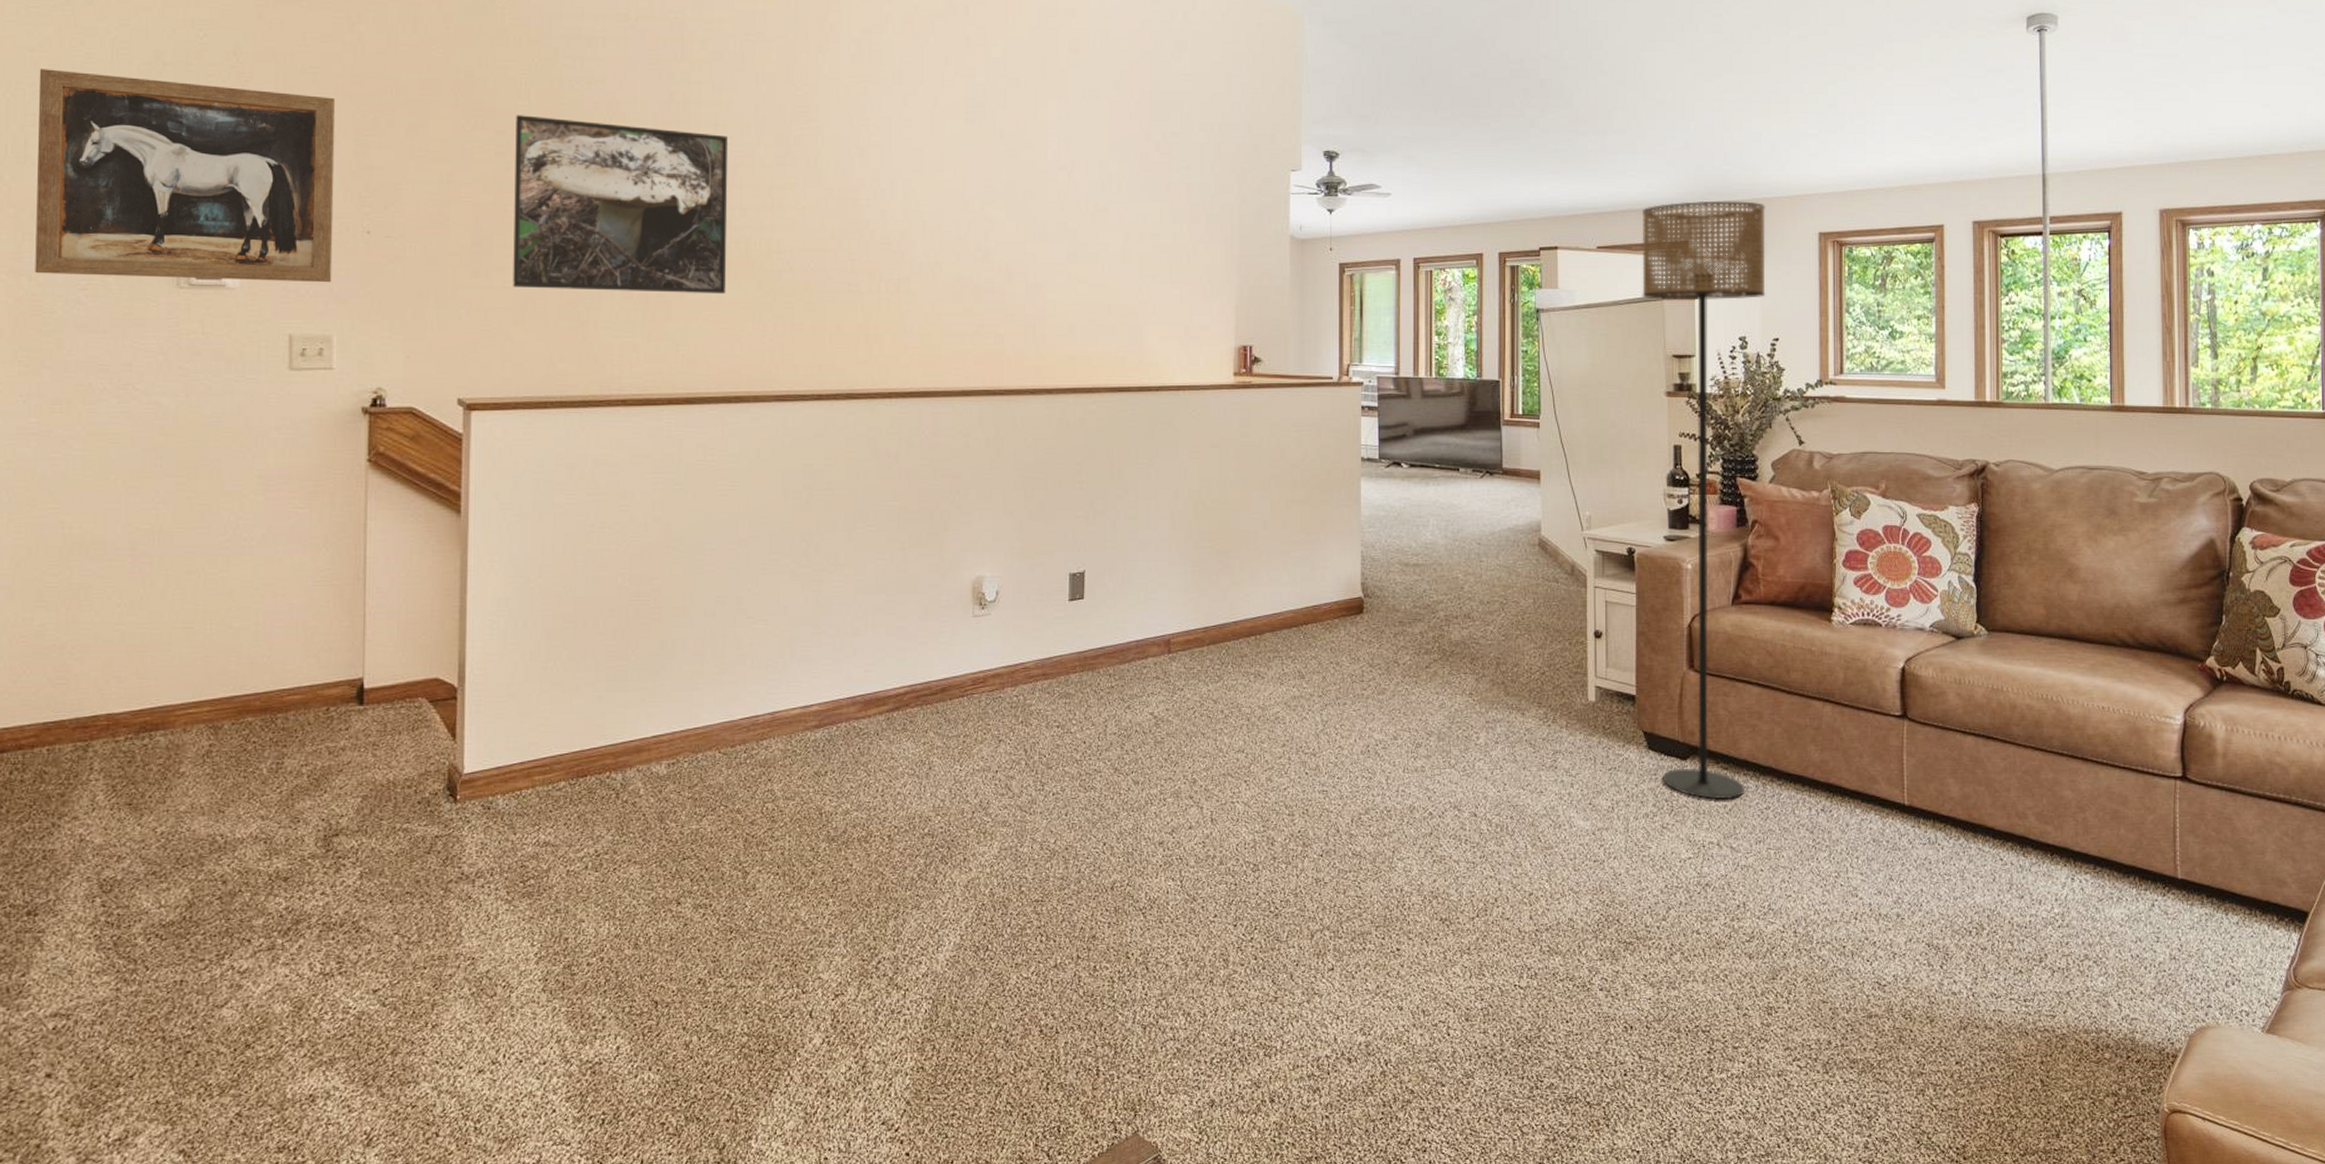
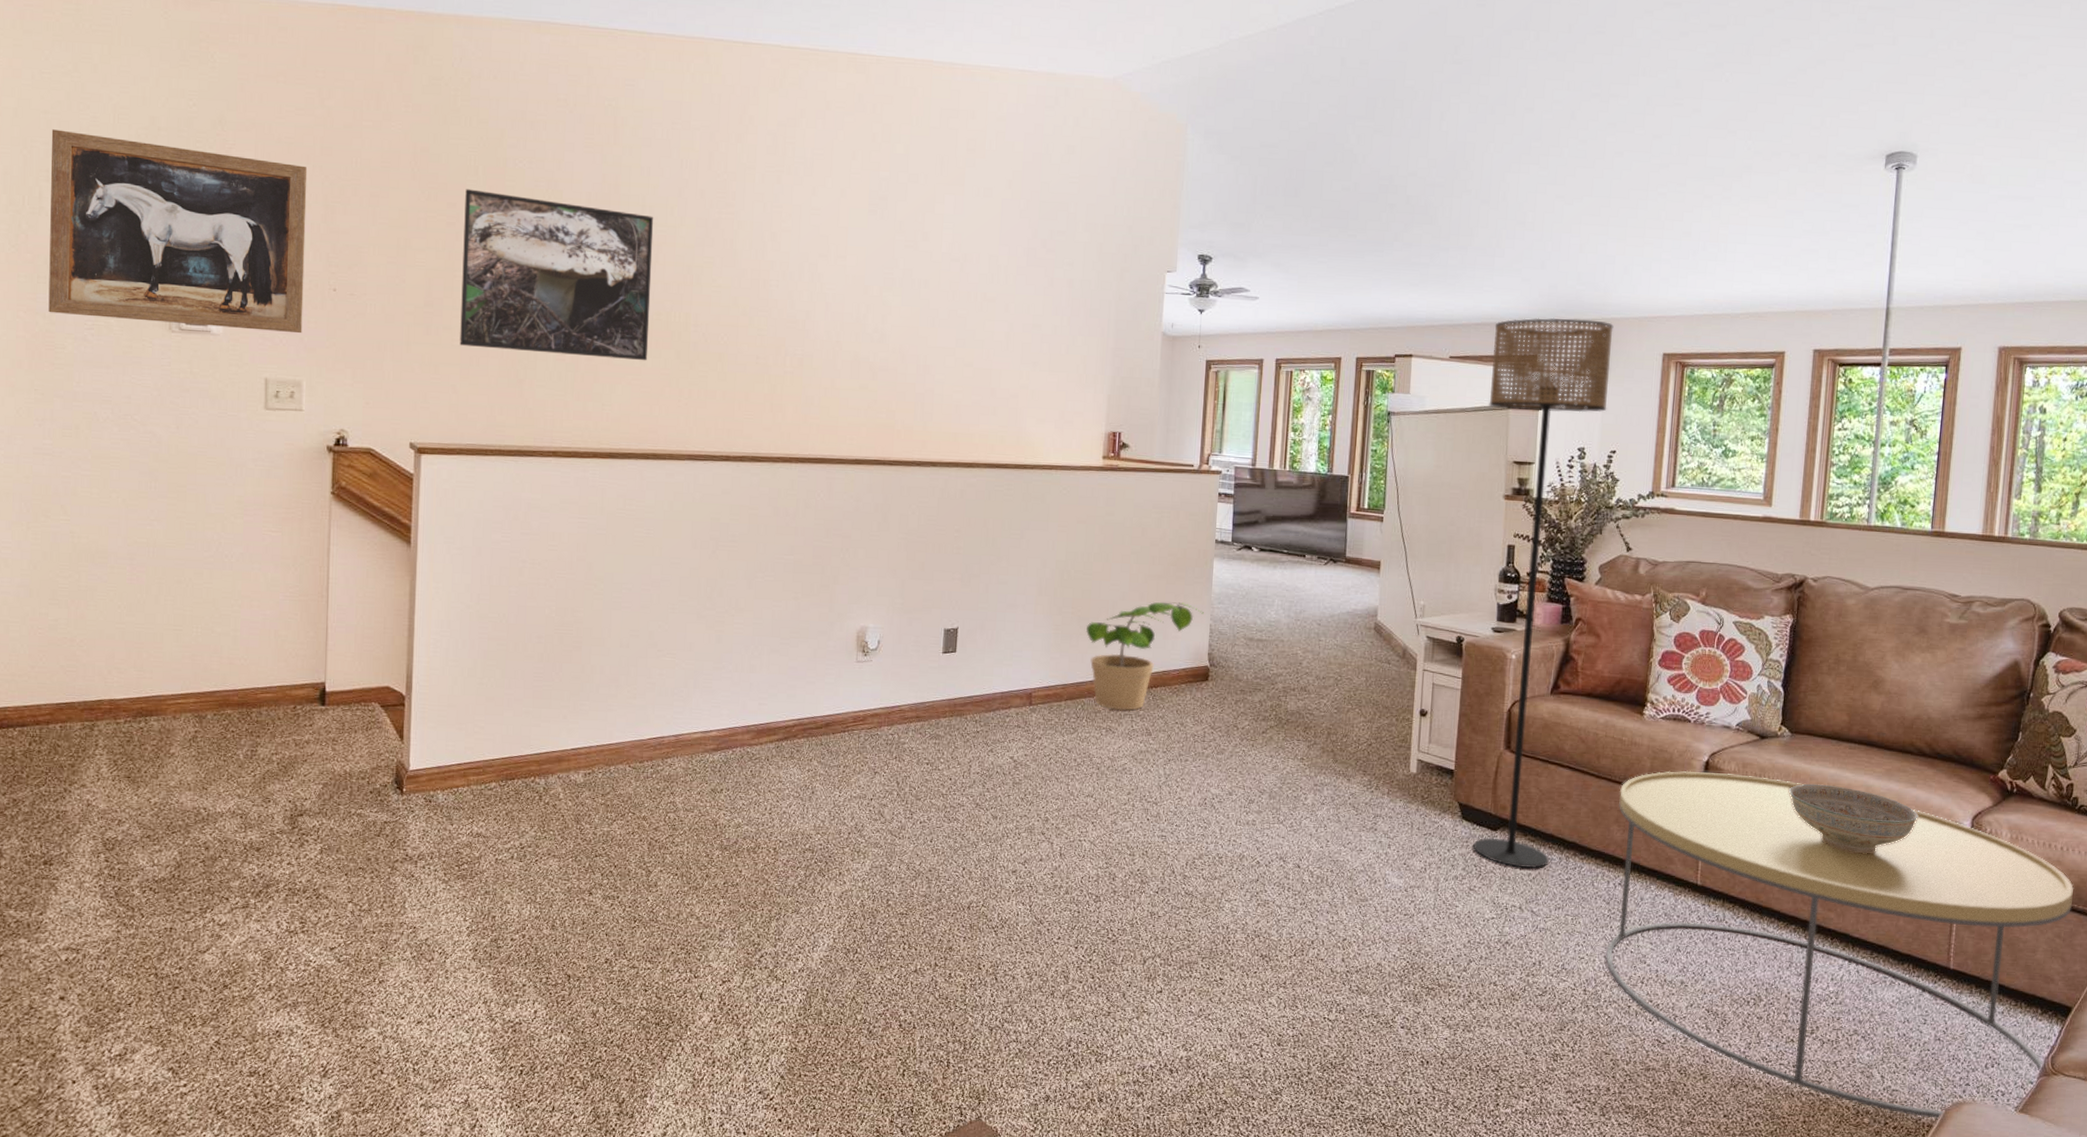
potted plant: none [1227,529,1353,653] -> present [1086,601,1204,711]
coffee table: none [1814,679,2297,1048] -> present [1605,770,2074,1119]
decorative bowl: none [1991,685,2129,759] -> present [1788,783,1919,854]

